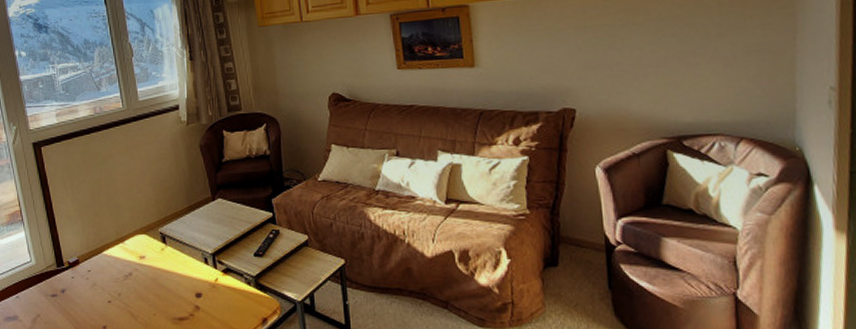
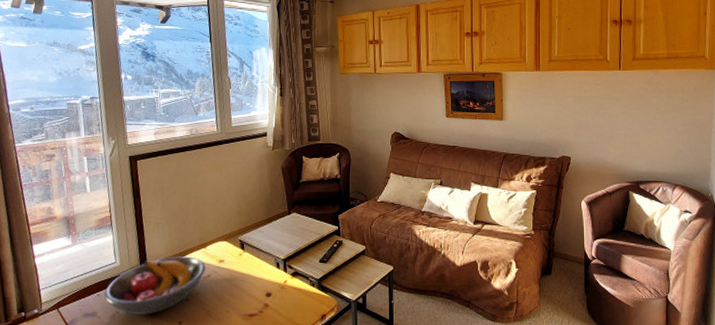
fruit bowl: none [22,253,126,318] -> present [103,256,206,315]

